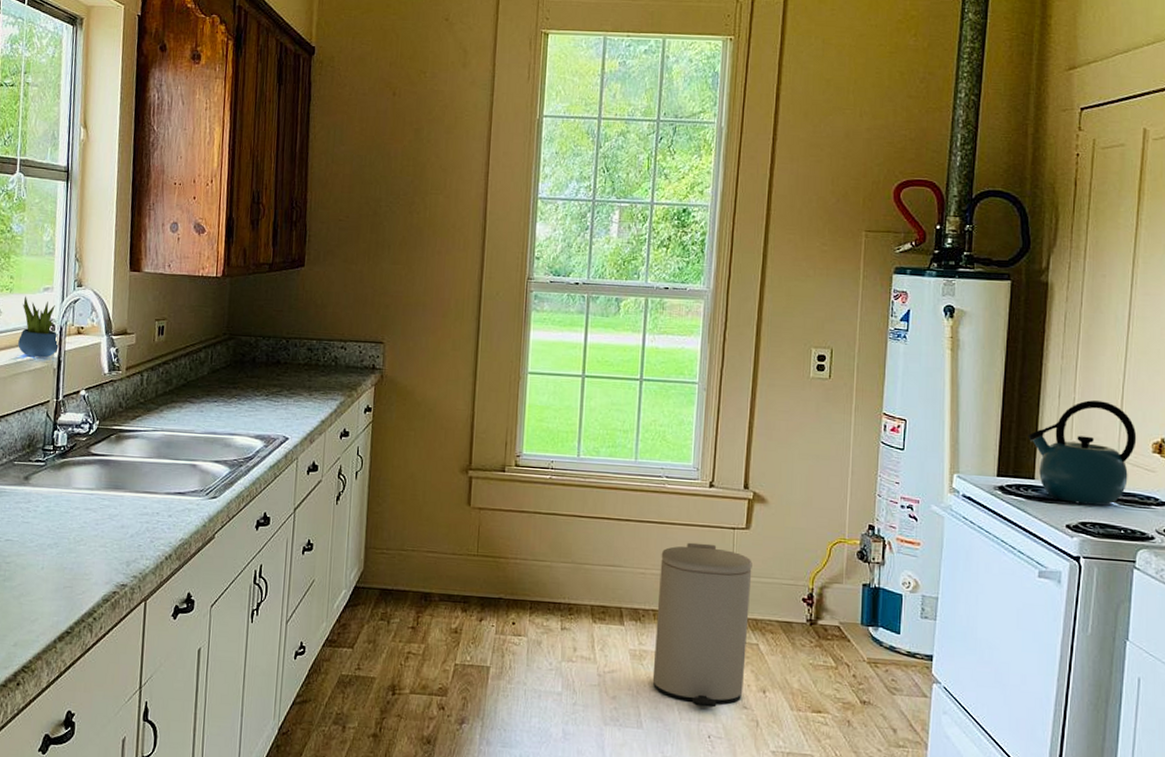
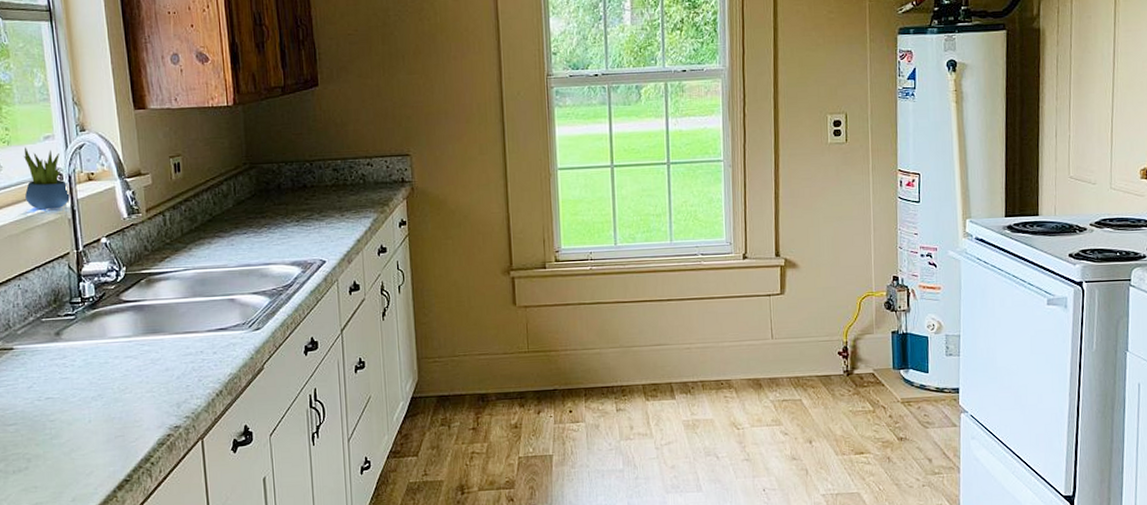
pedal bin: present [652,542,752,708] -> none [703,312,791,464]
kettle: present [1028,400,1137,506] -> none [1030,136,1126,234]

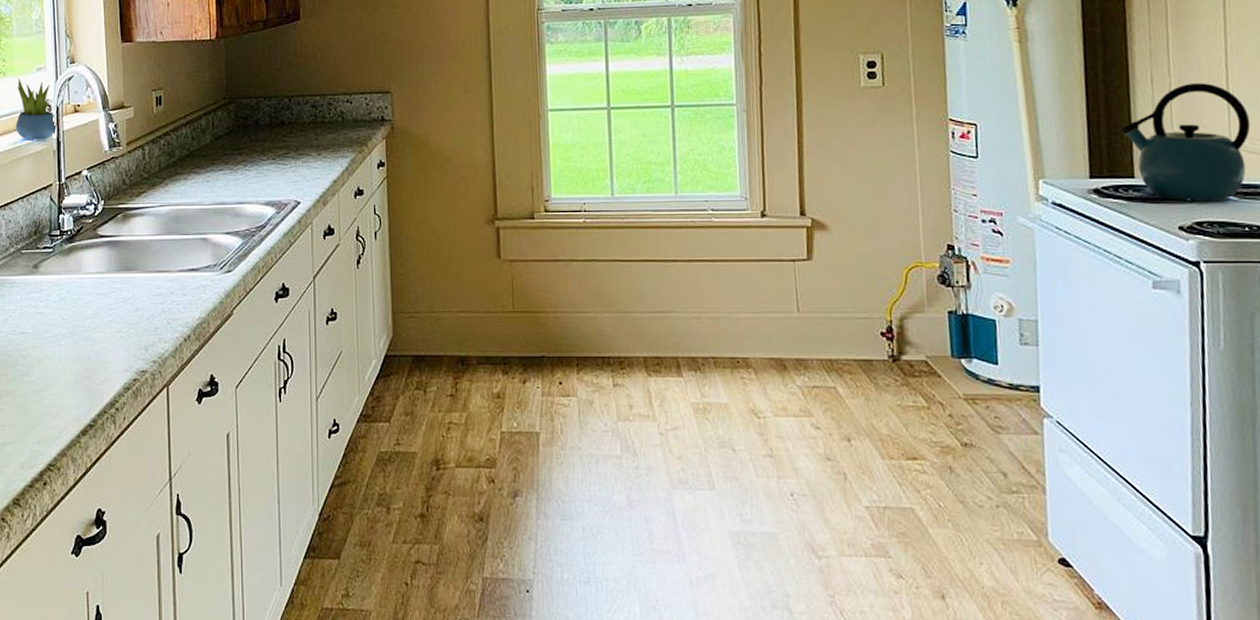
kettle: none [1030,136,1126,234] -> present [1120,83,1251,202]

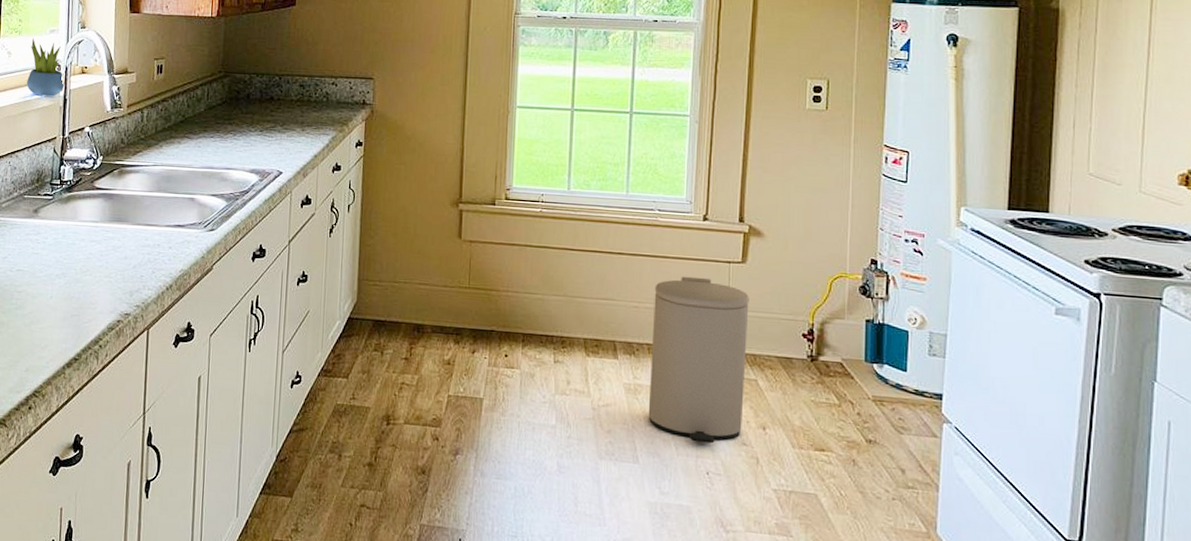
pedal bin: none [715,279,825,462] -> present [648,276,749,444]
kettle: present [1120,83,1251,202] -> none [1040,130,1161,240]

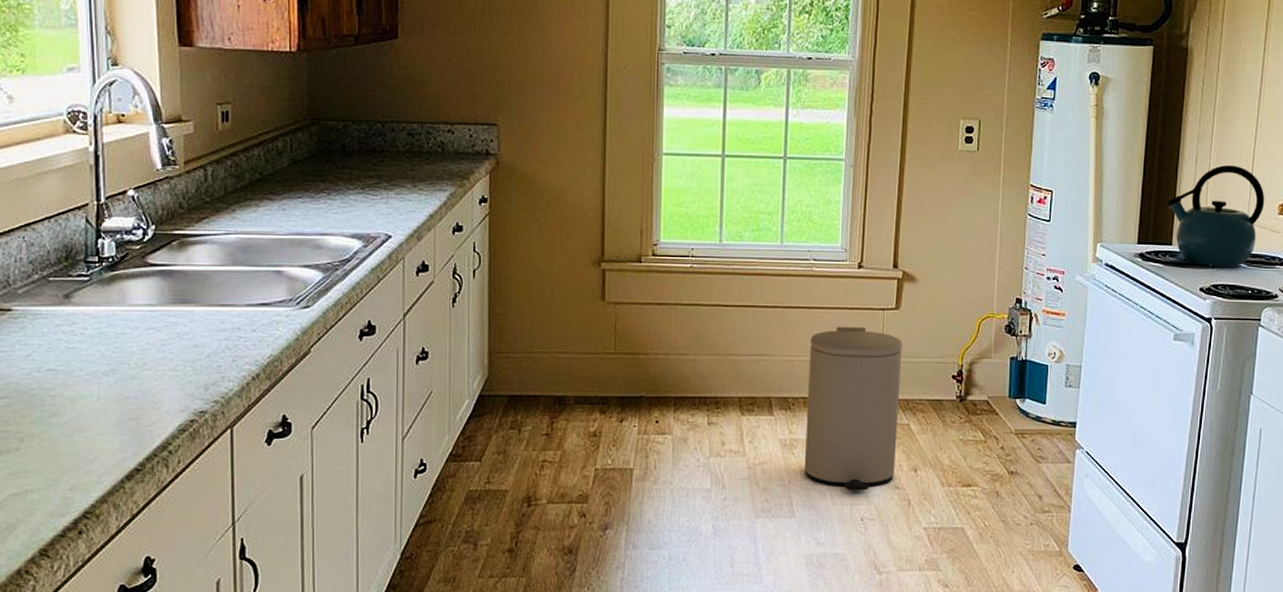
succulent plant: present [27,37,65,97] -> none [40,77,94,153]
kettle: none [1040,130,1161,240] -> present [1166,165,1265,268]

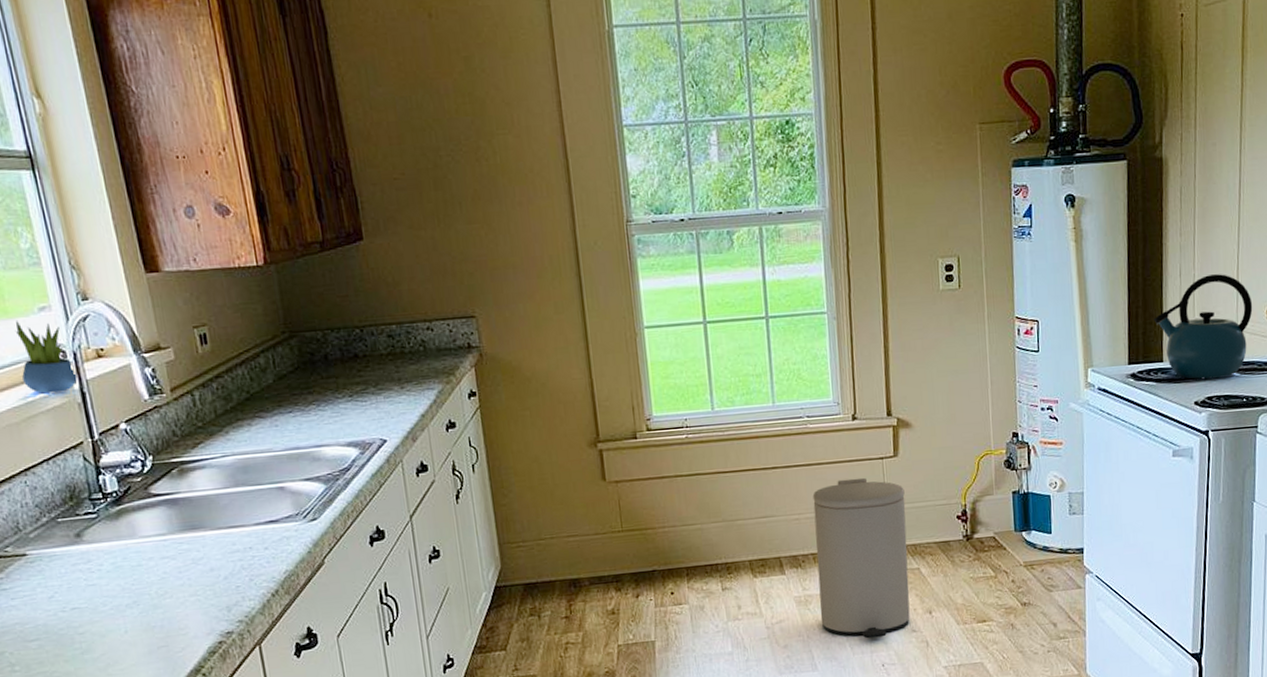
succulent plant: none [40,77,94,153] -> present [16,320,78,394]

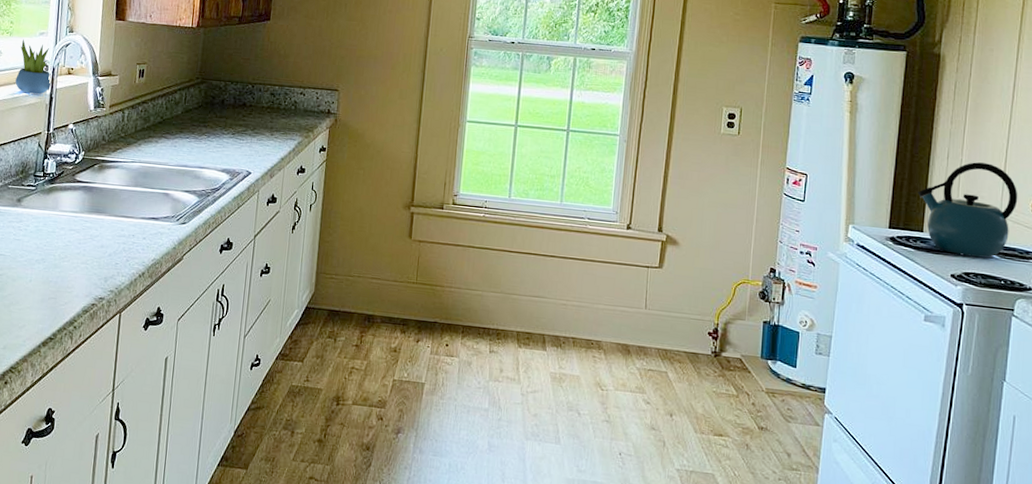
pedal bin: present [812,477,910,639] -> none [570,278,664,428]

